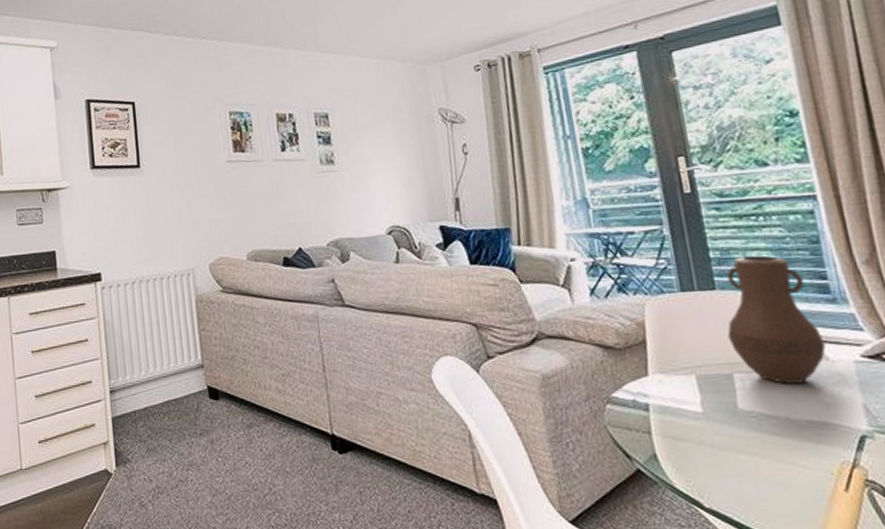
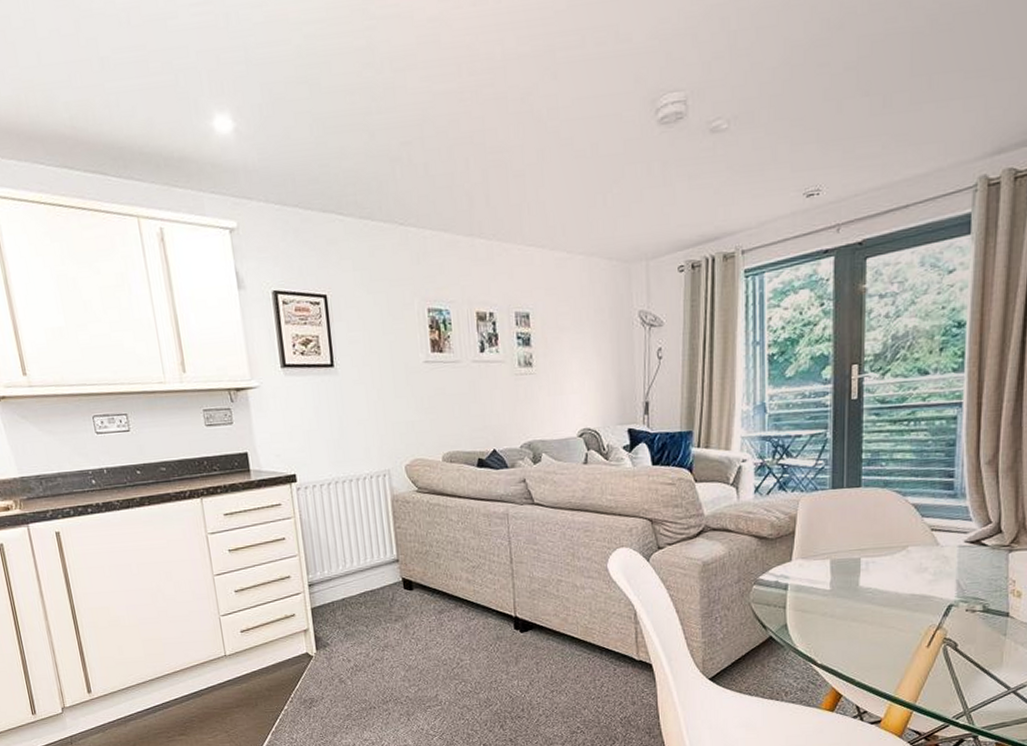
vase: present [726,255,826,384] -> none [863,456,939,566]

